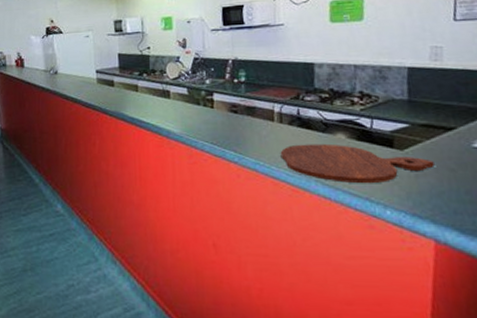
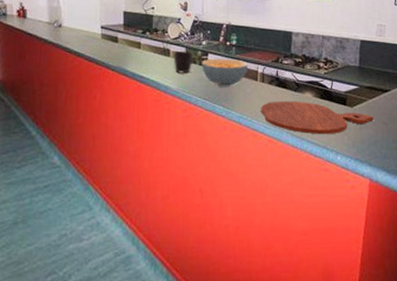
cup: none [173,91,198,116] -> present [173,50,195,73]
cereal bowl: none [206,97,262,130] -> present [202,58,249,87]

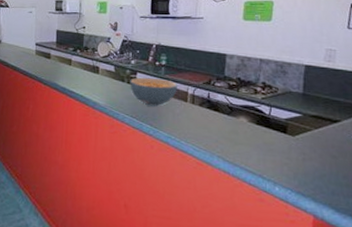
cup: present [173,50,195,73] -> none [102,68,123,91]
cutting board: present [260,101,374,135] -> none [190,123,319,163]

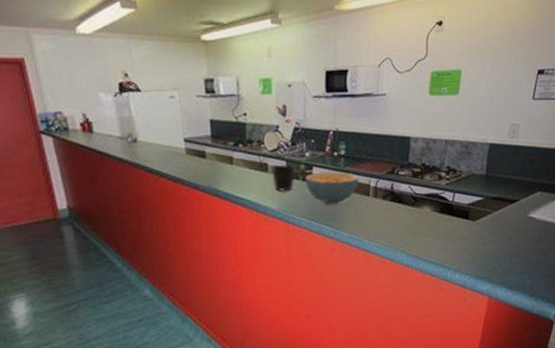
cup: none [102,68,123,91] -> present [271,164,297,191]

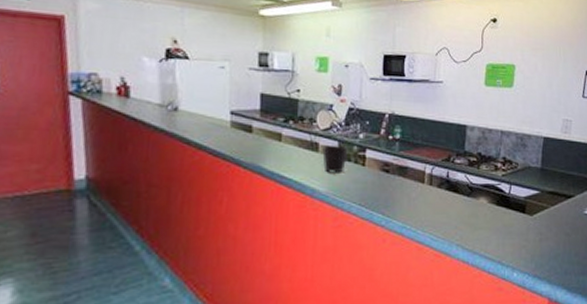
cereal bowl: present [305,171,360,205] -> none [358,155,415,191]

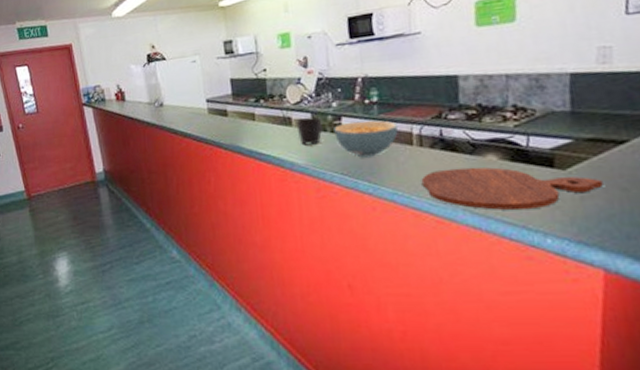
cereal bowl: none [358,155,415,191] -> present [334,120,399,158]
cutting board: none [427,207,555,248] -> present [421,167,603,210]

